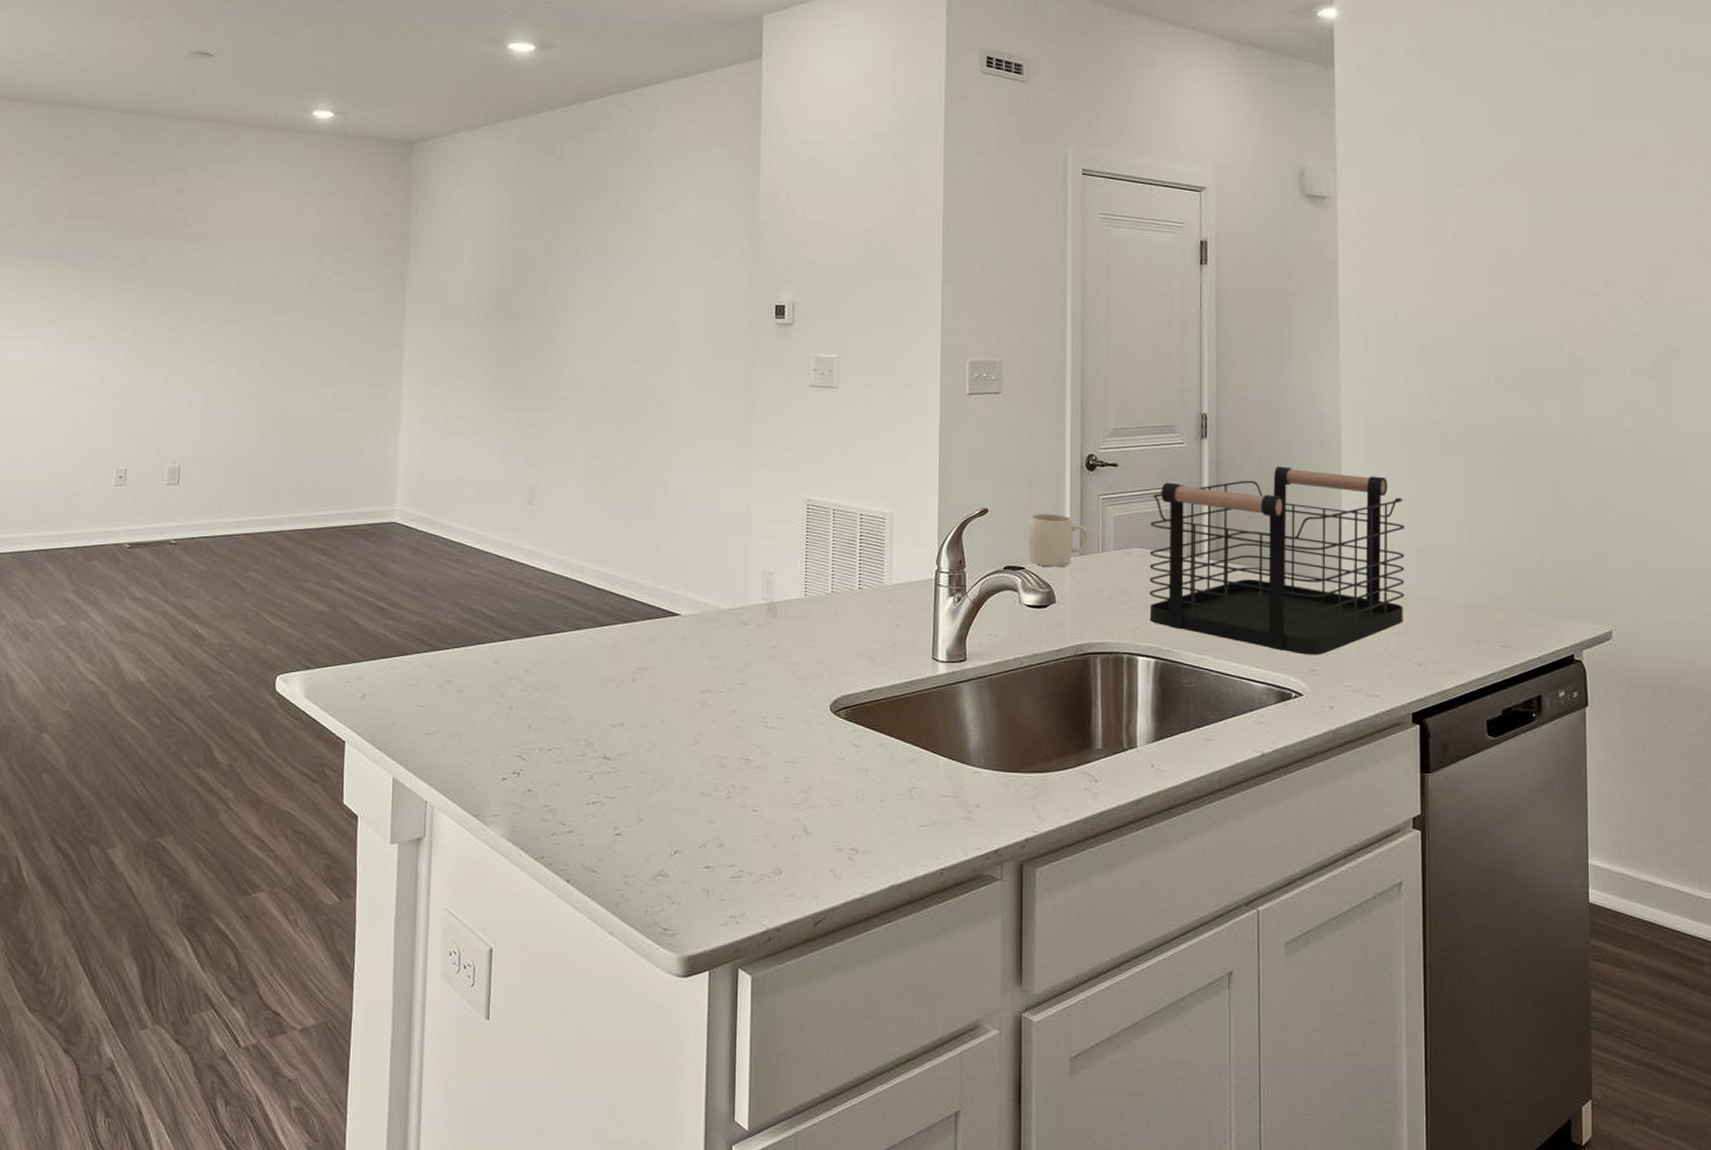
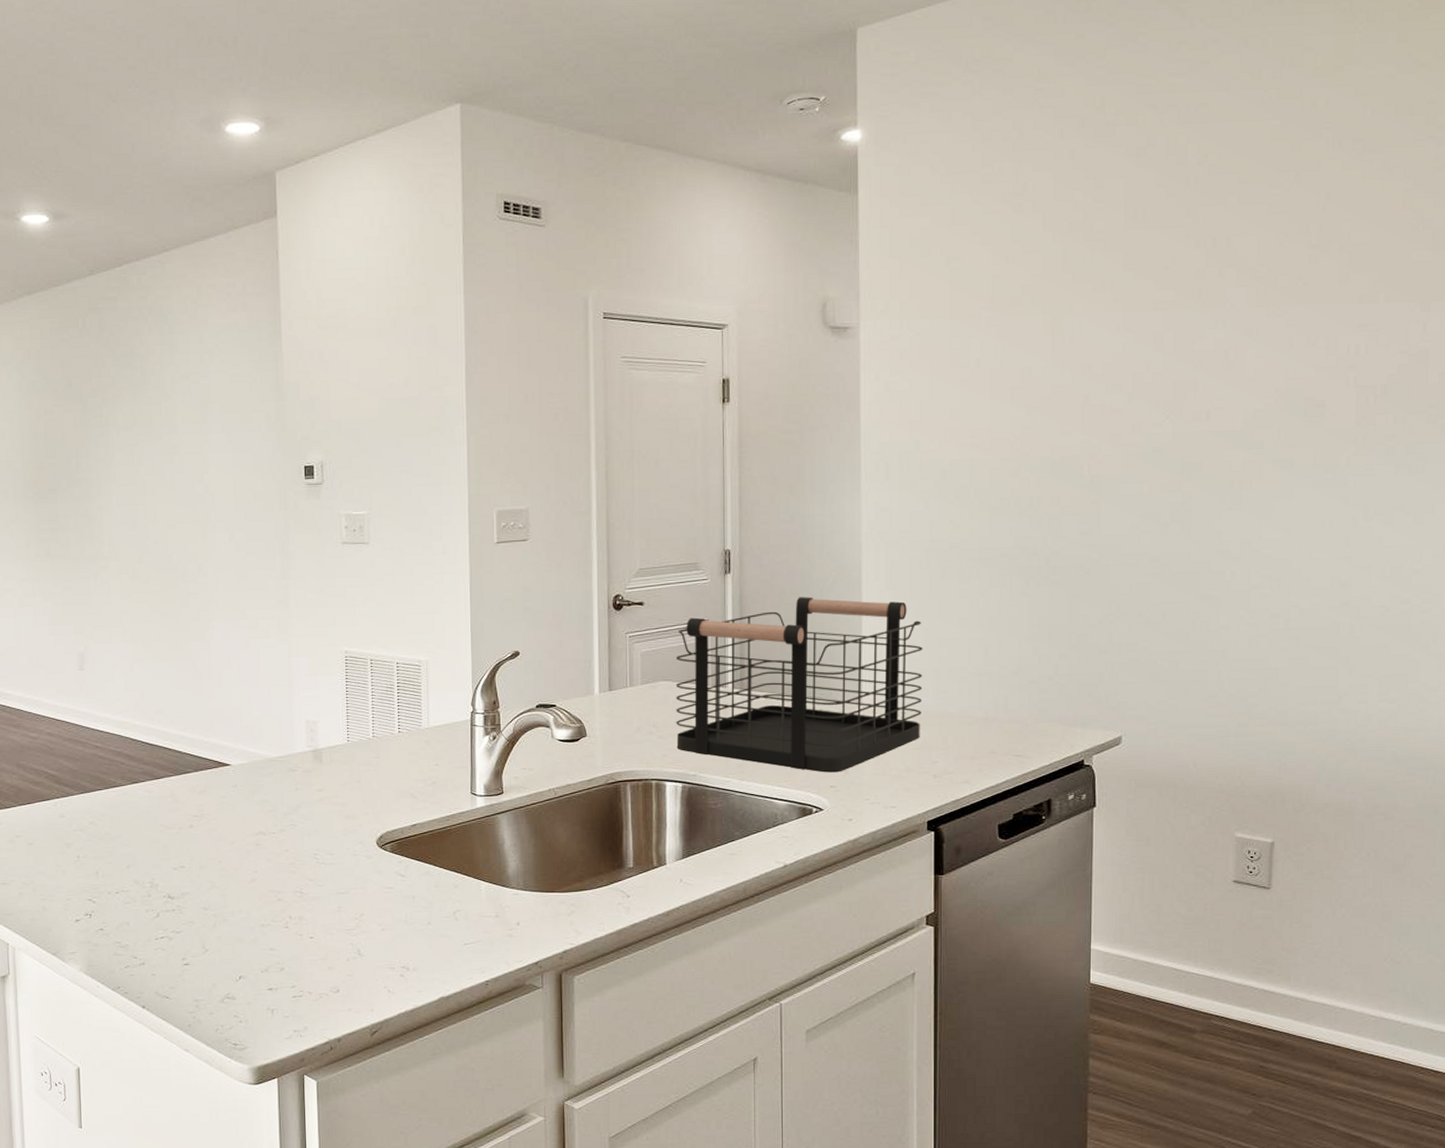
mug: present [1028,513,1089,568] -> none [558,652,618,704]

